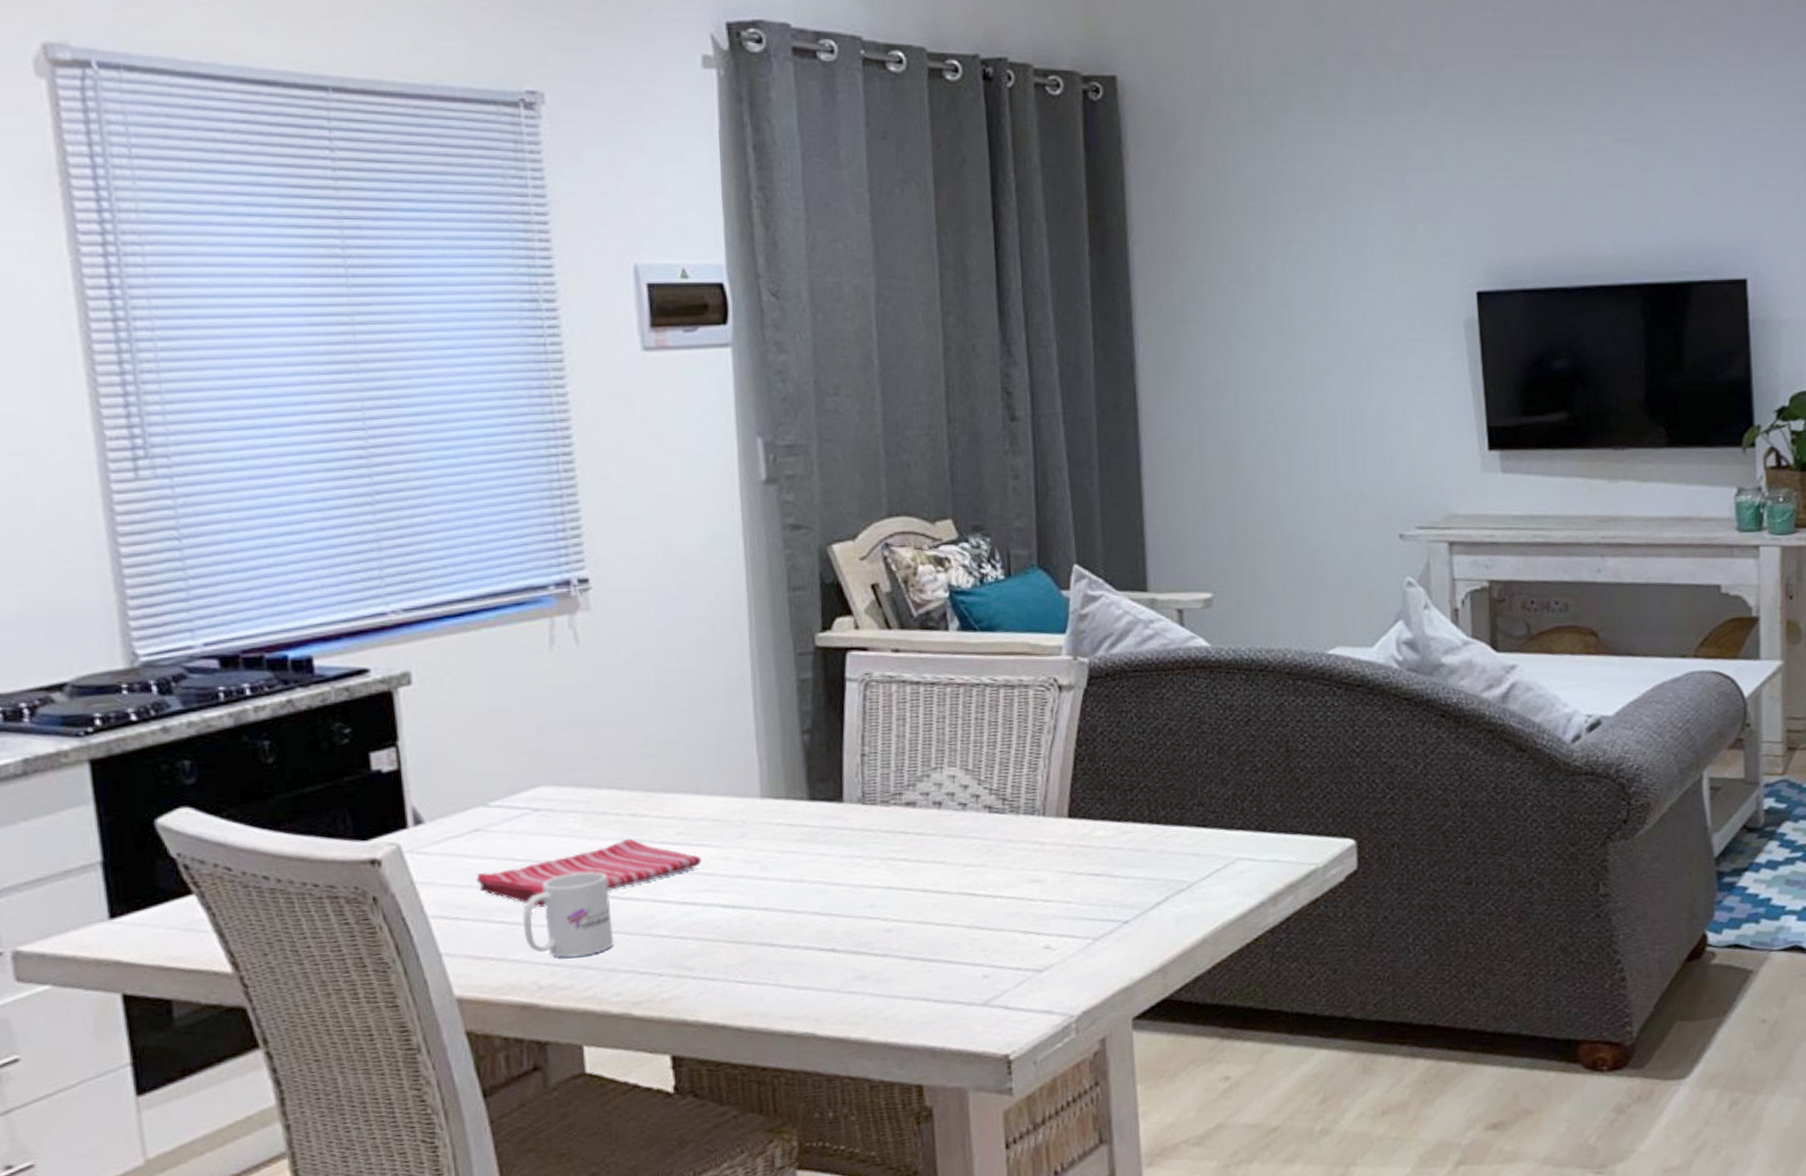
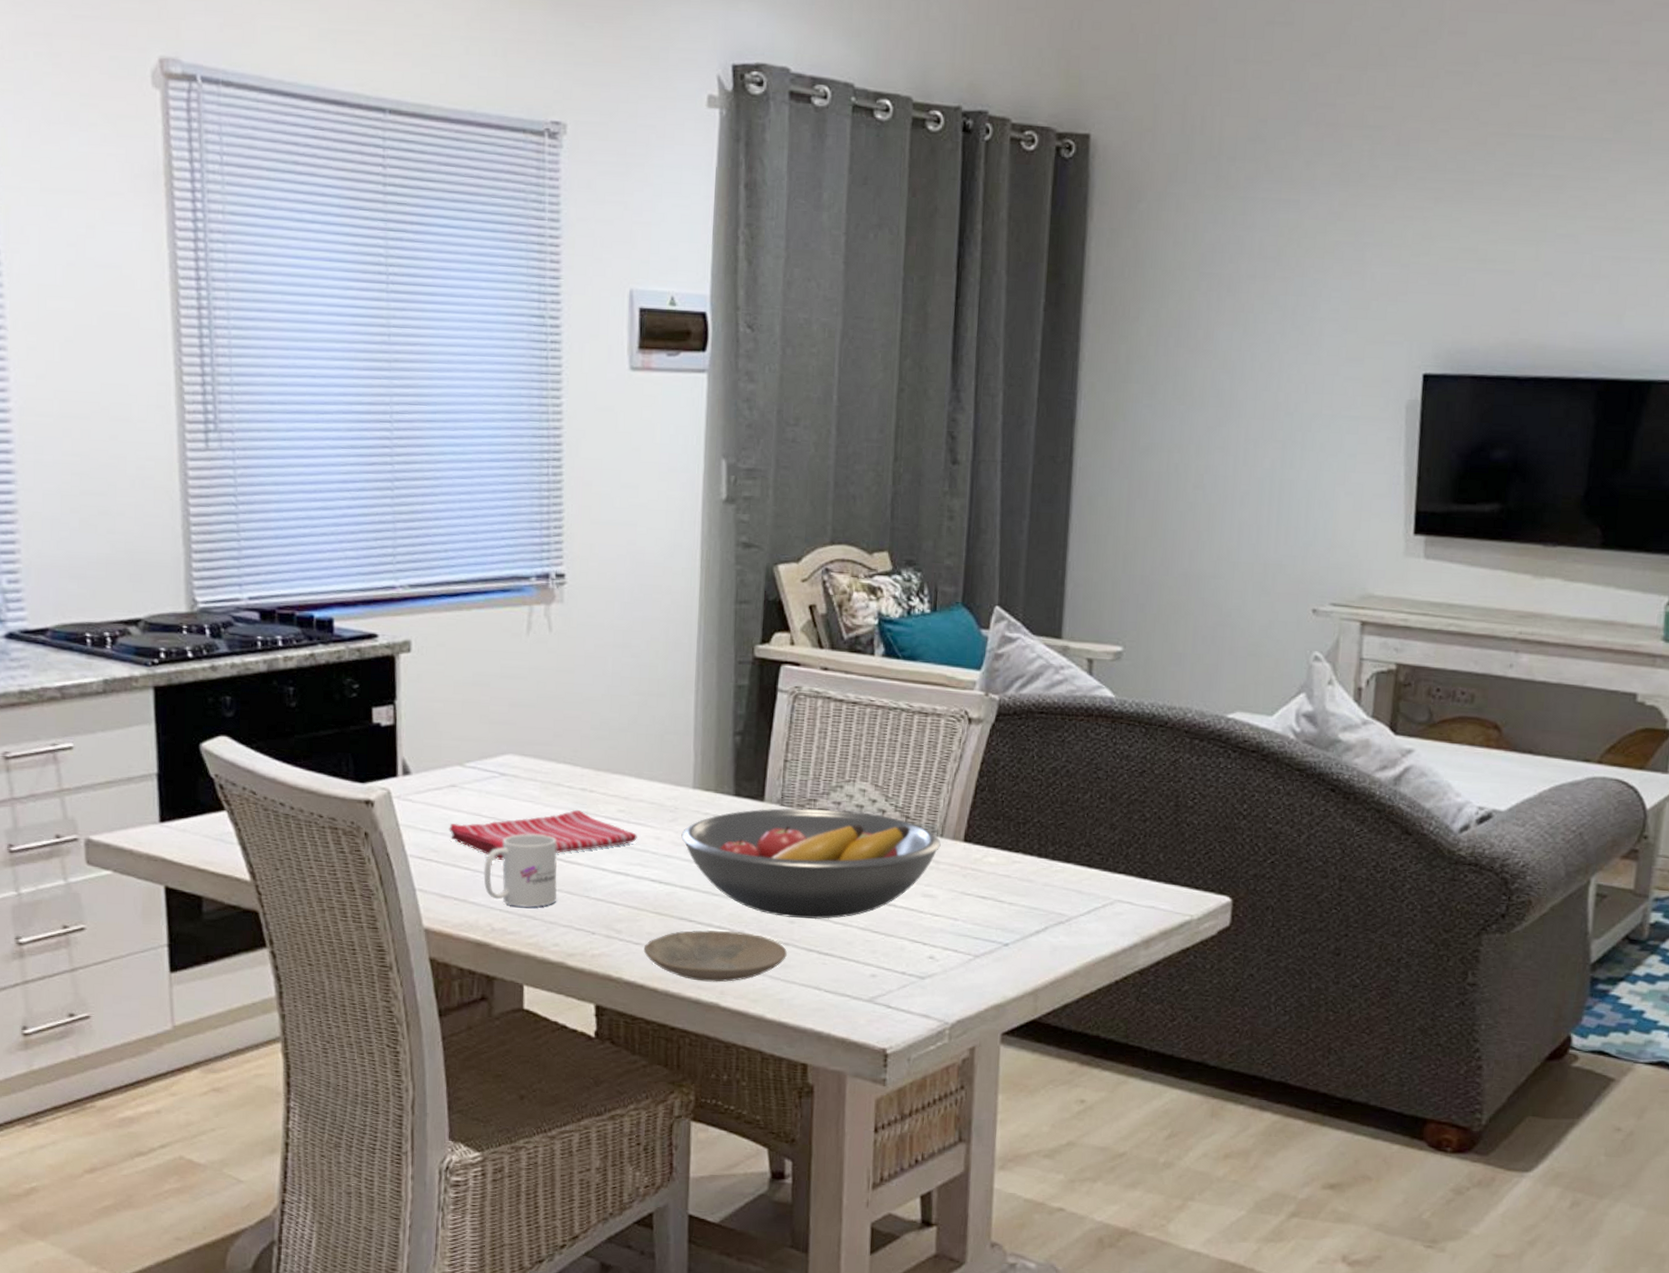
plate: none [721,949,887,1012] -> present [643,930,787,982]
fruit bowl: none [752,800,1044,926] -> present [681,808,941,920]

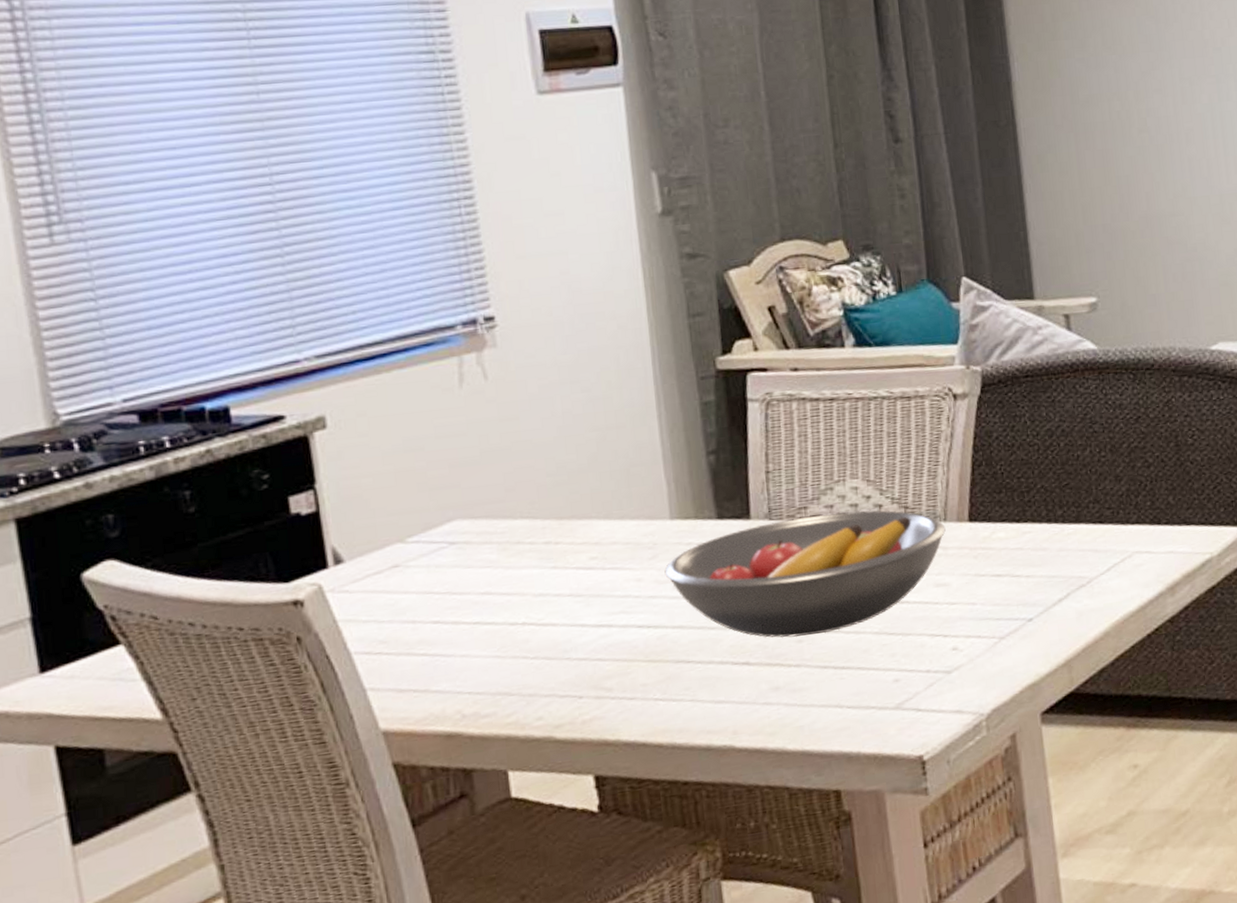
dish towel: present [449,809,637,860] -> none [397,565,616,638]
mug: present [483,834,557,908] -> none [443,600,534,686]
plate: present [643,930,787,982] -> none [640,662,800,726]

